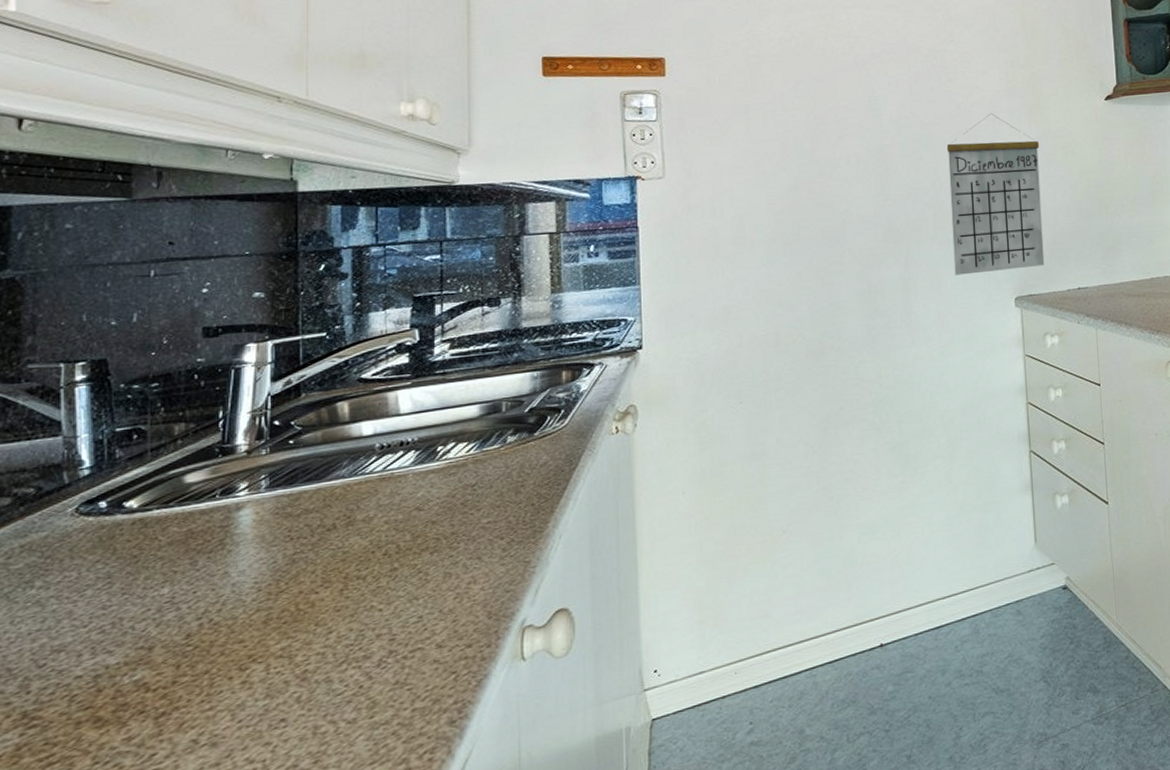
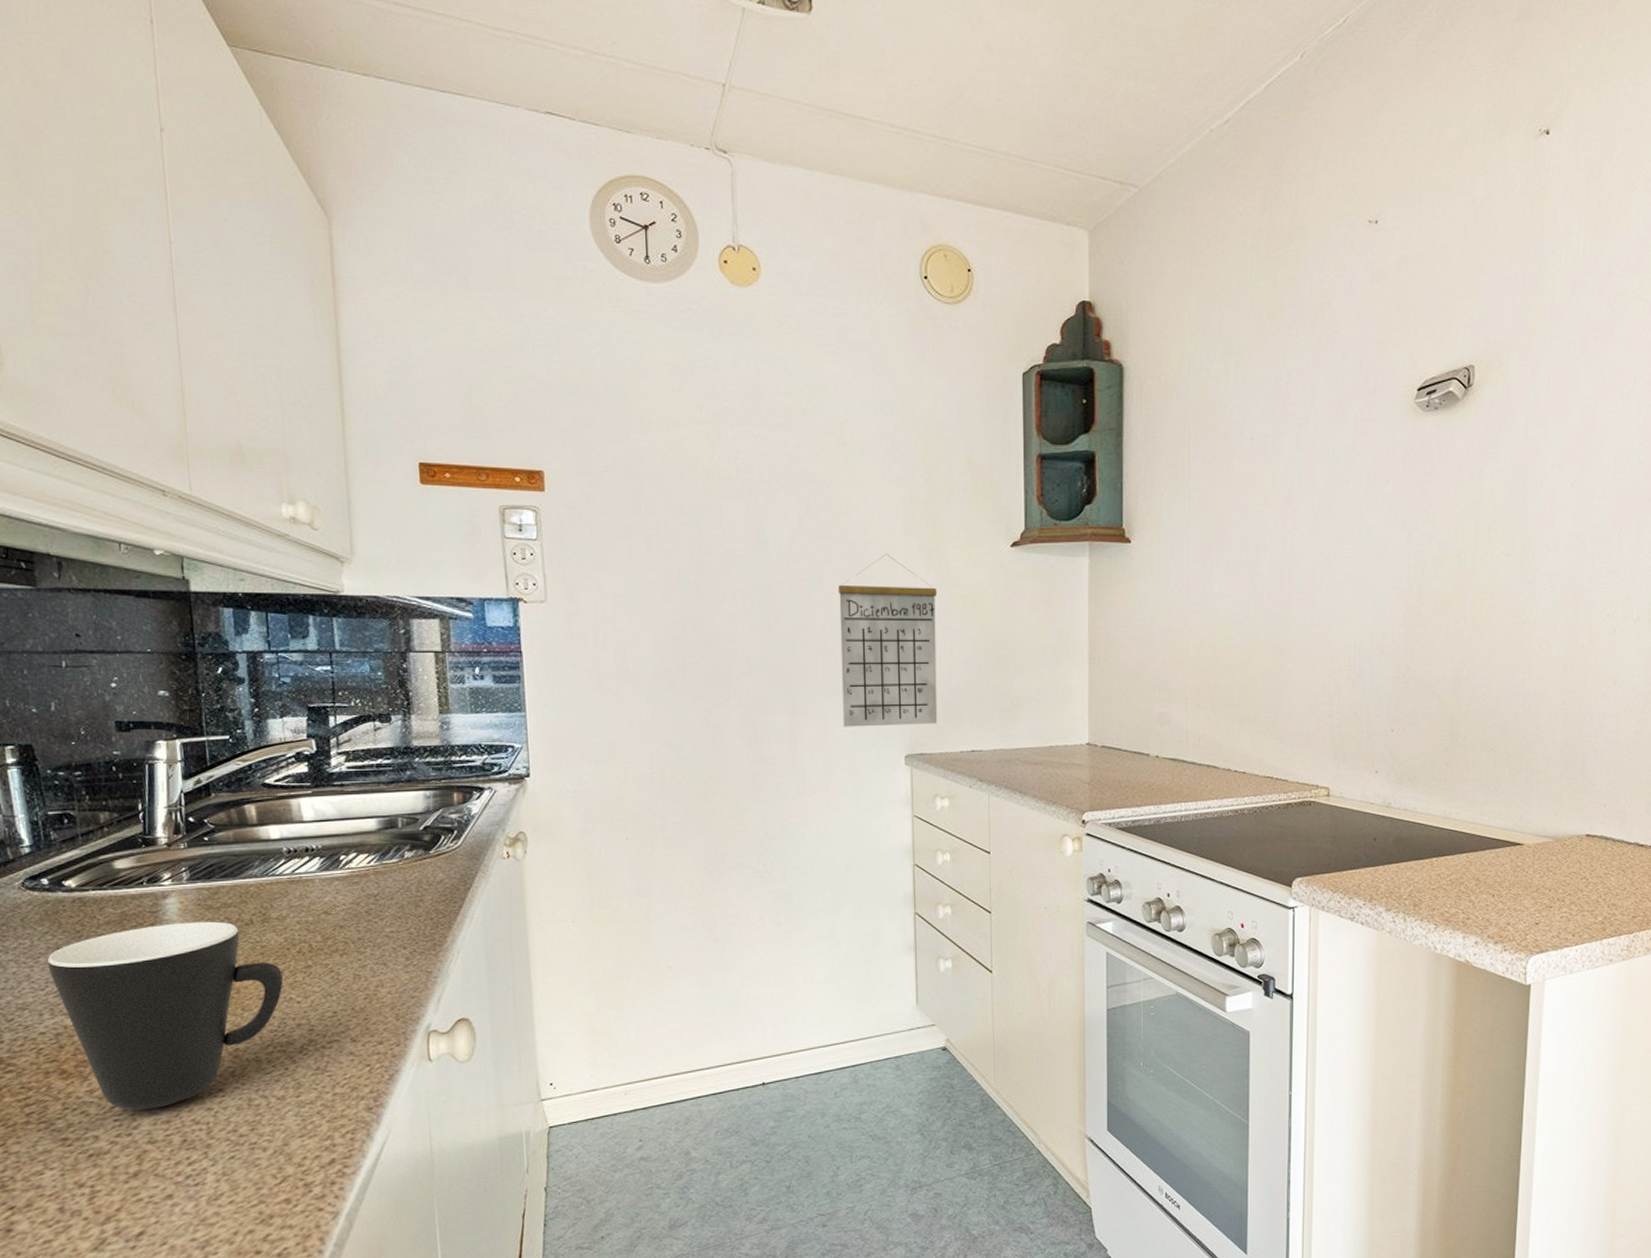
mug: none [94,529,364,756] -> present [47,921,283,1110]

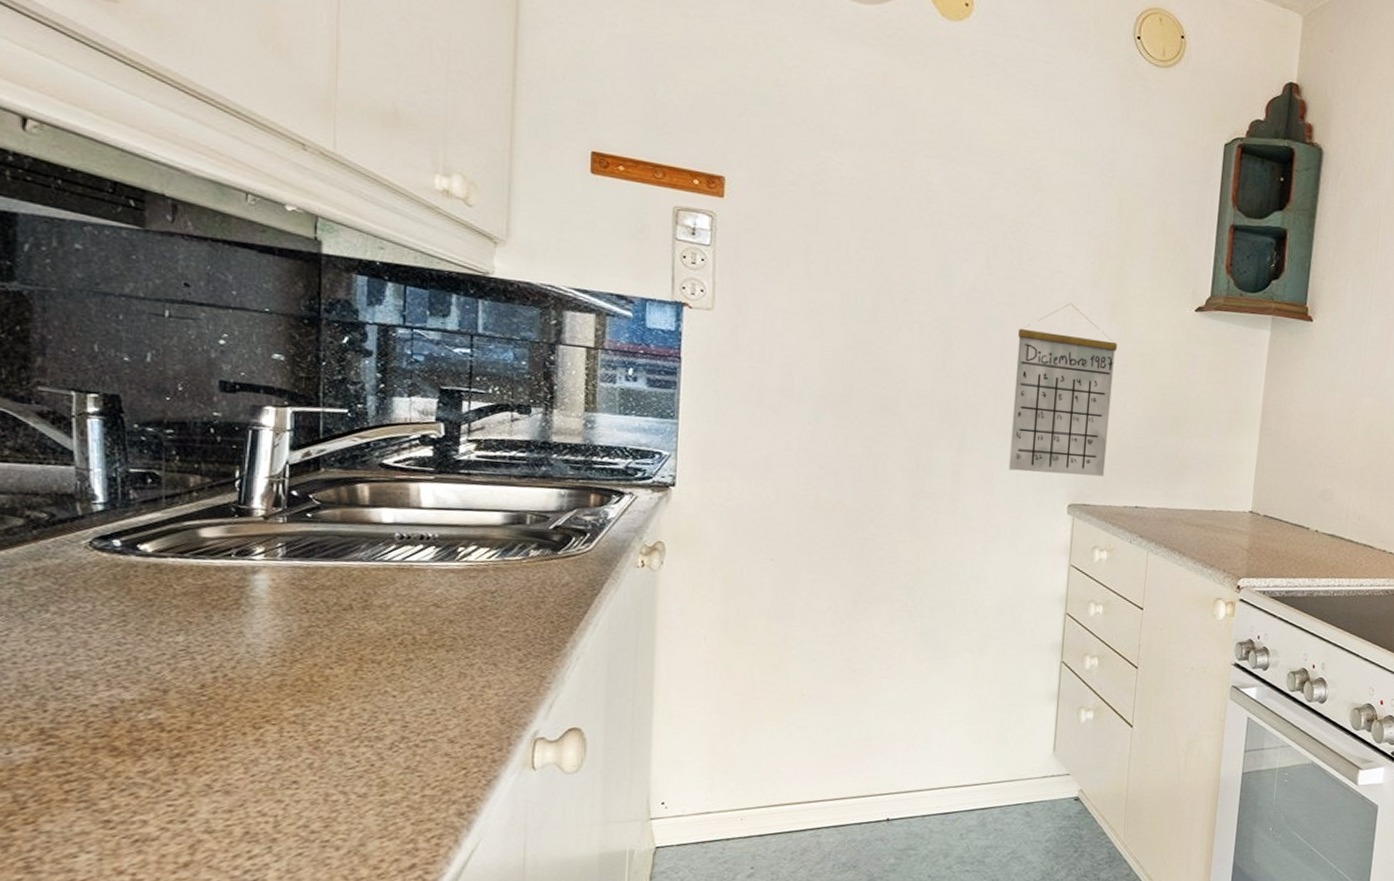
mug: present [47,921,283,1110] -> none [109,601,379,797]

